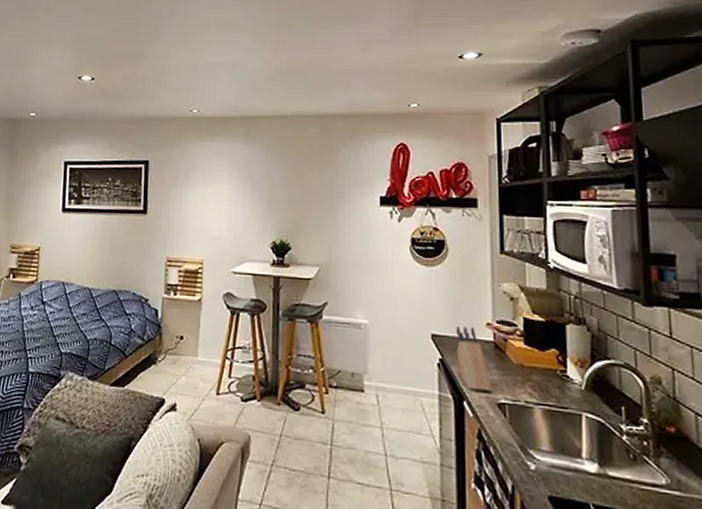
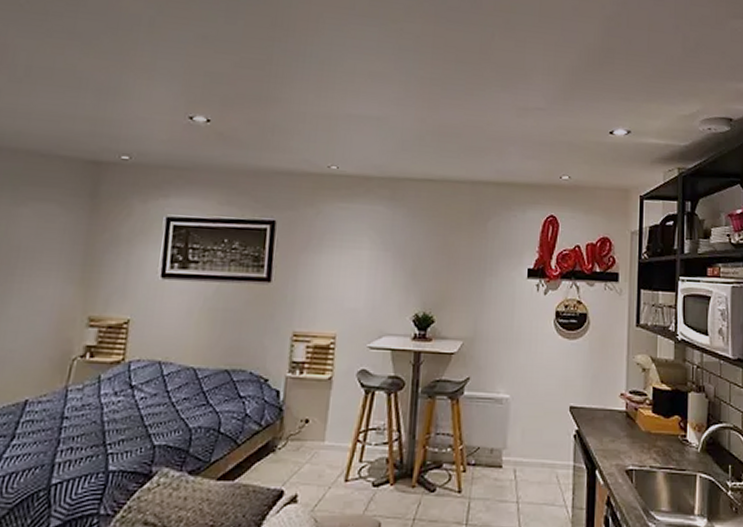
knife block: present [456,326,492,392] -> none [591,398,622,459]

